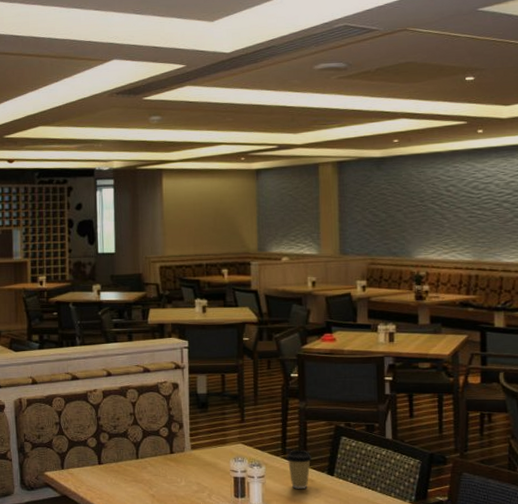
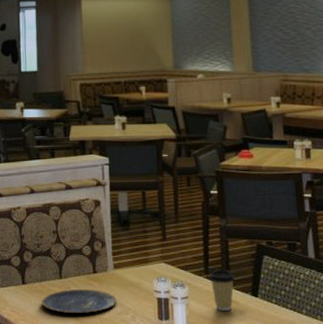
plate: none [118,468,193,493] -> present [41,288,117,314]

